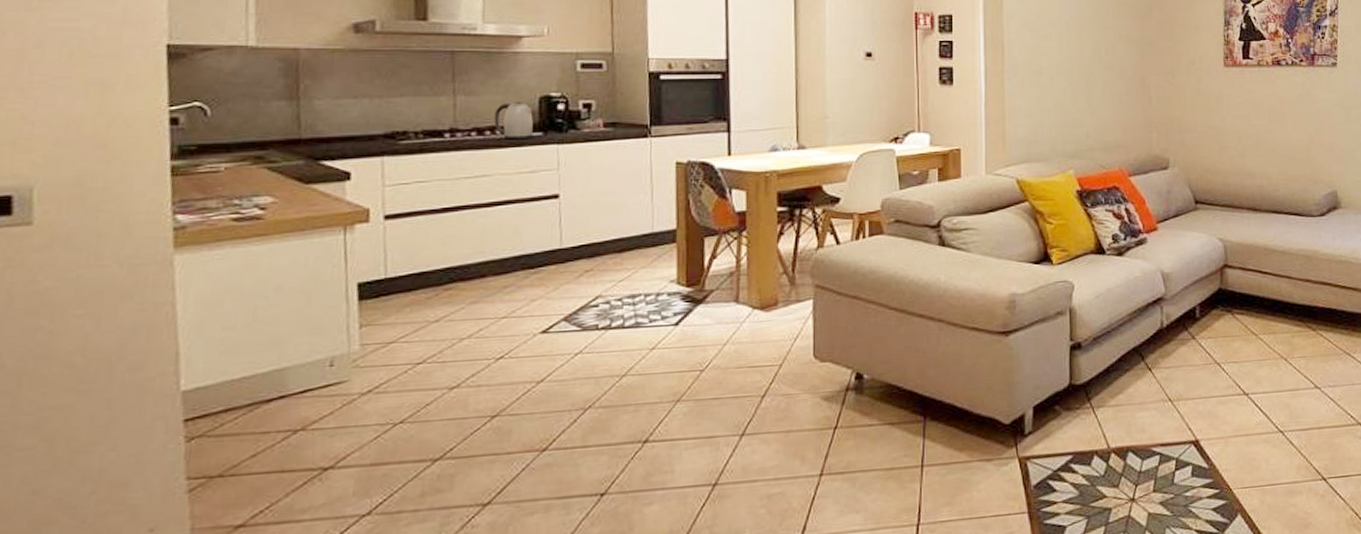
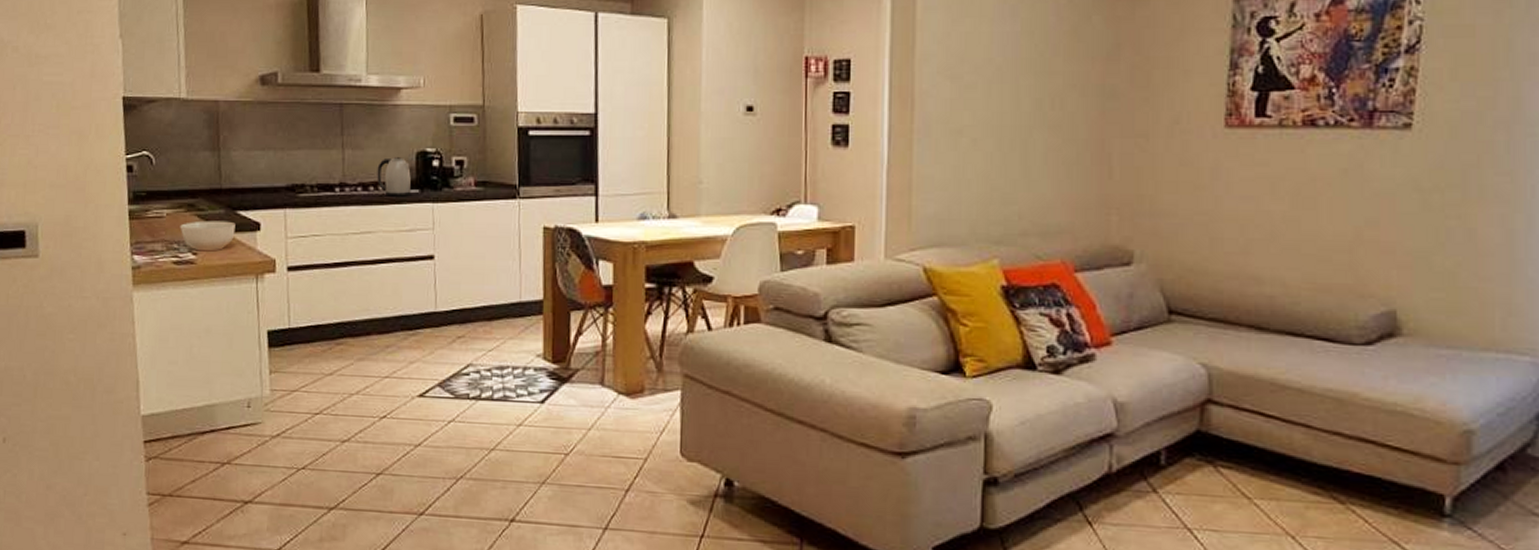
bowl: none [243,172,318,206] -> present [180,220,236,252]

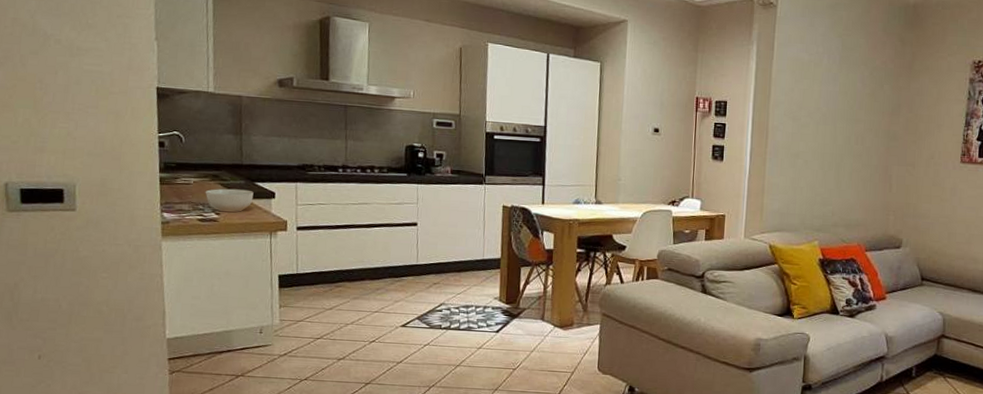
kettle: present [377,157,412,197] -> none [373,148,401,179]

